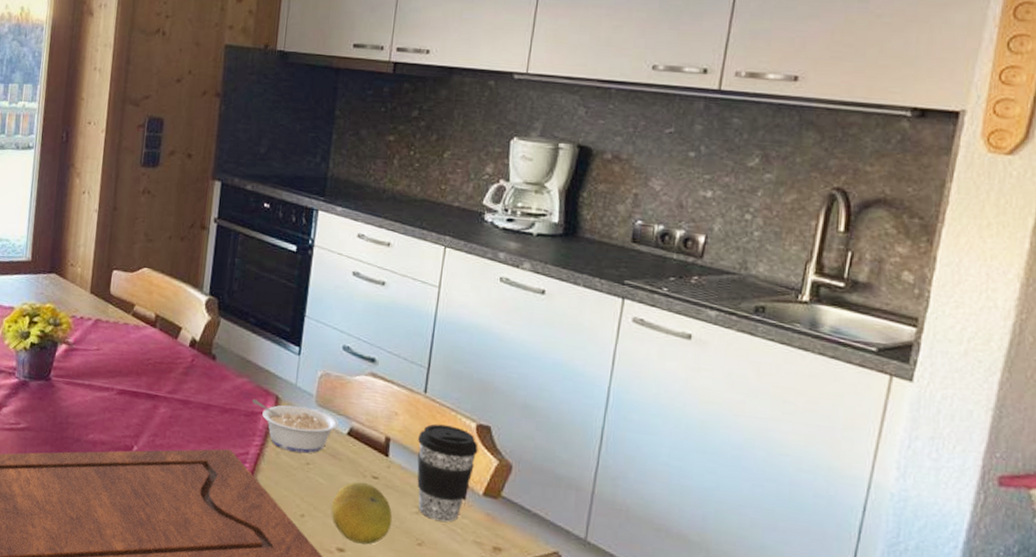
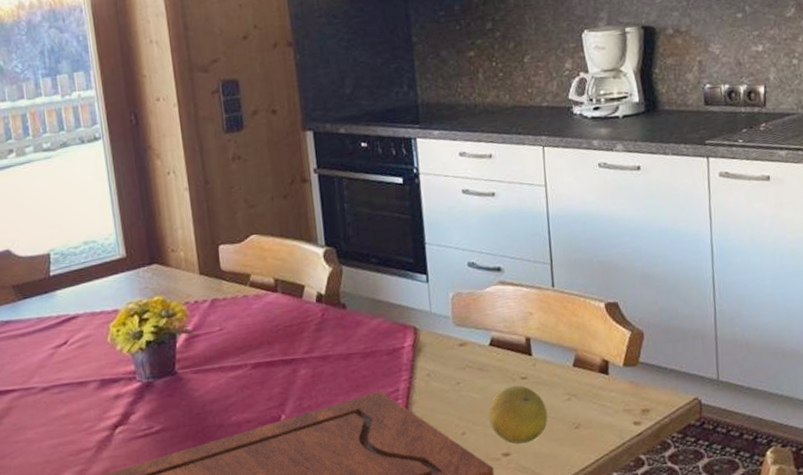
legume: present [252,398,339,454] -> none [391,329,480,377]
coffee cup: present [417,423,479,522] -> none [555,310,611,401]

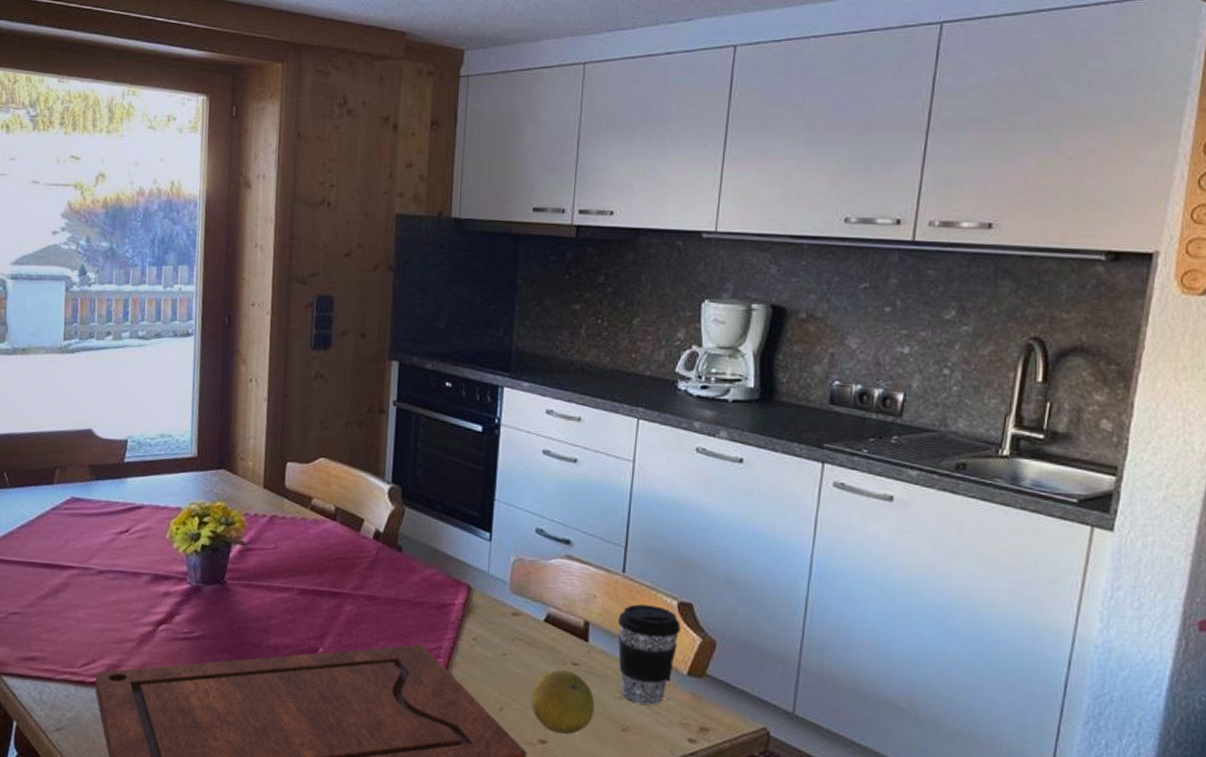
coffee cup: none [555,310,611,401] -> present [618,604,681,705]

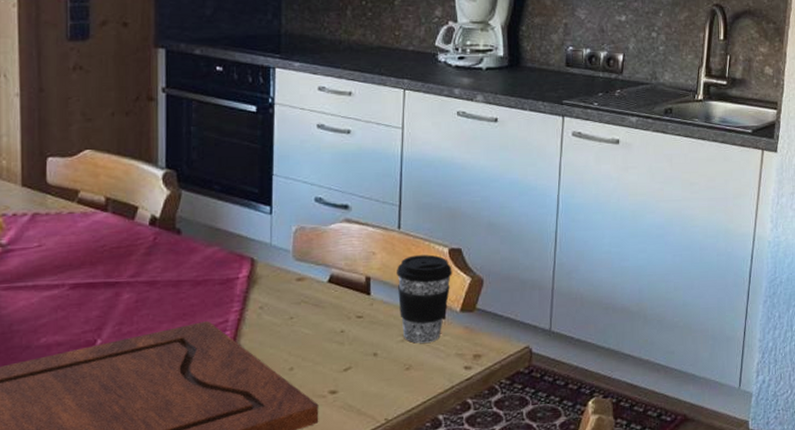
fruit: present [531,670,595,734] -> none [320,324,380,382]

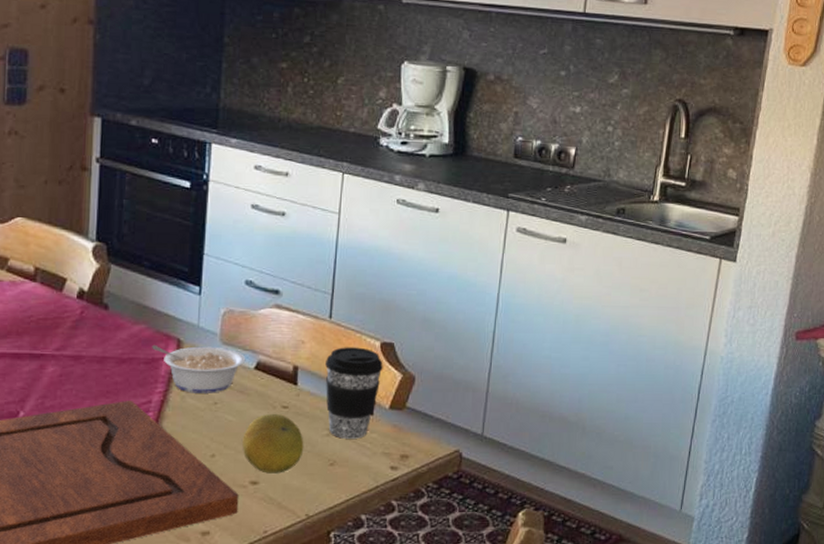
legume: none [226,263,319,310] -> present [152,344,246,393]
fruit: none [320,324,380,382] -> present [242,414,304,474]

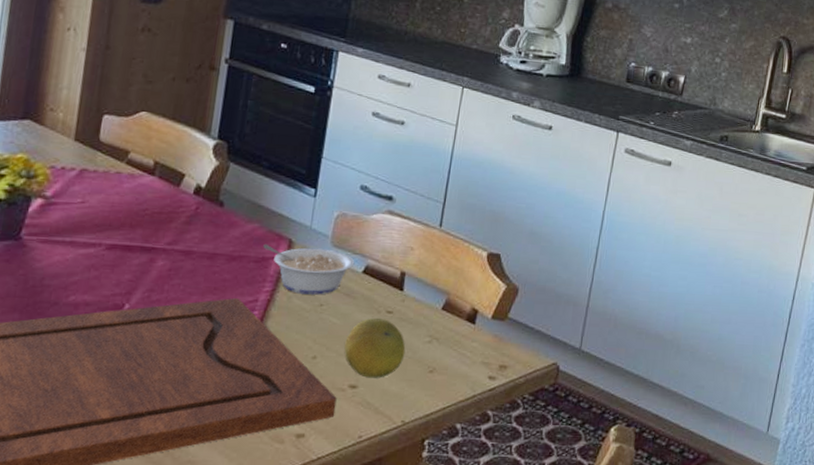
coffee cup: present [325,347,383,439] -> none [430,255,489,347]

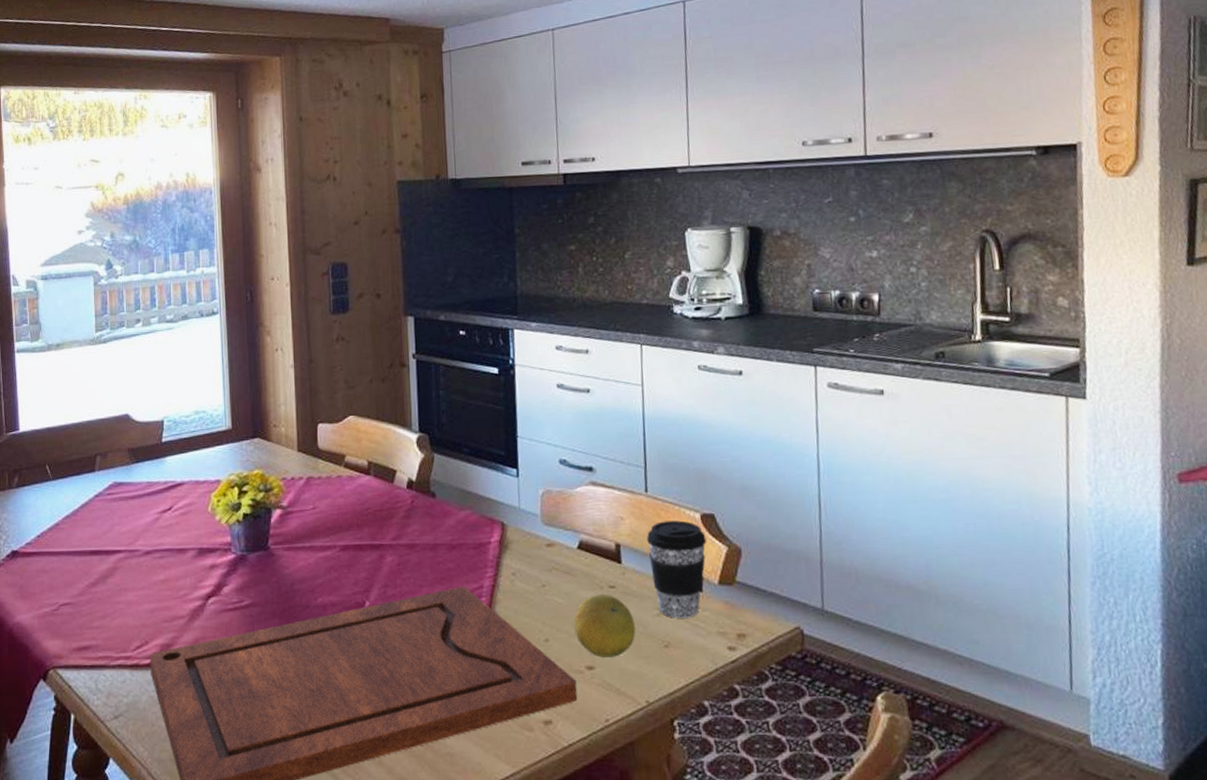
legume: present [263,243,355,295] -> none [478,528,568,576]
coffee cup: none [430,255,489,347] -> present [647,520,707,618]

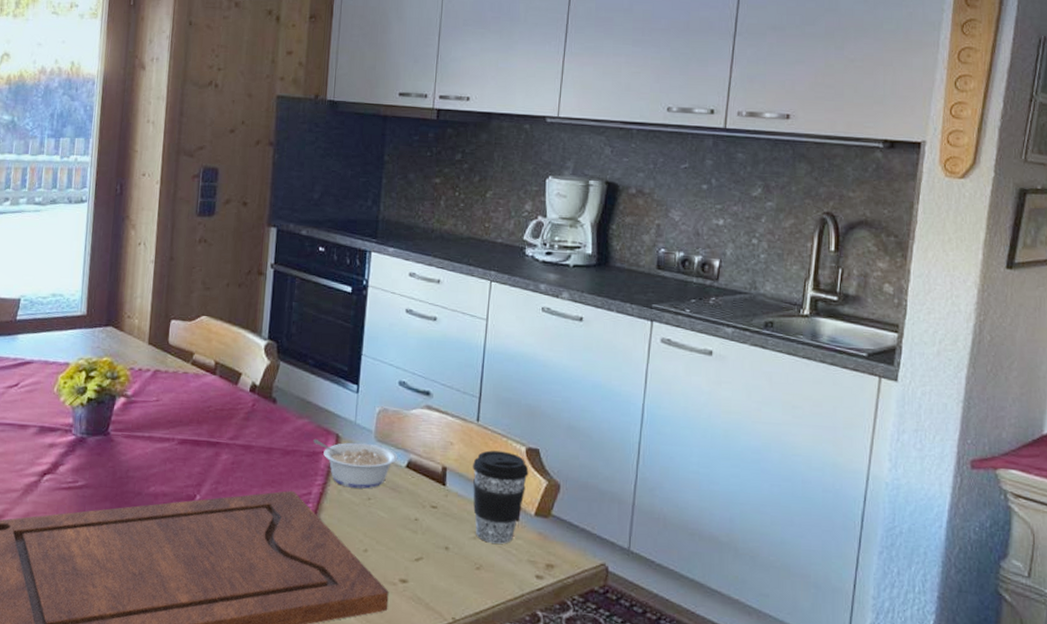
legume: none [478,528,568,576] -> present [313,438,398,489]
fruit: present [574,595,636,658] -> none [393,513,452,574]

